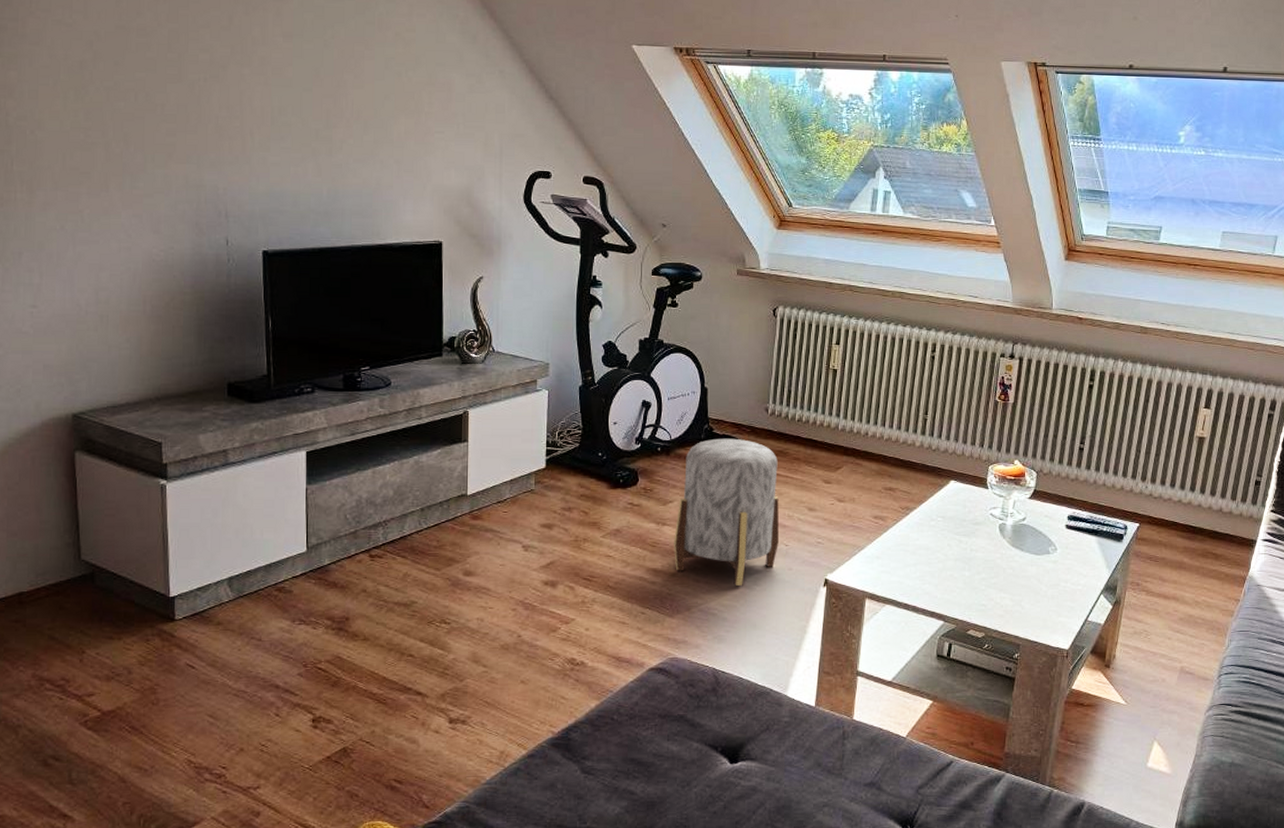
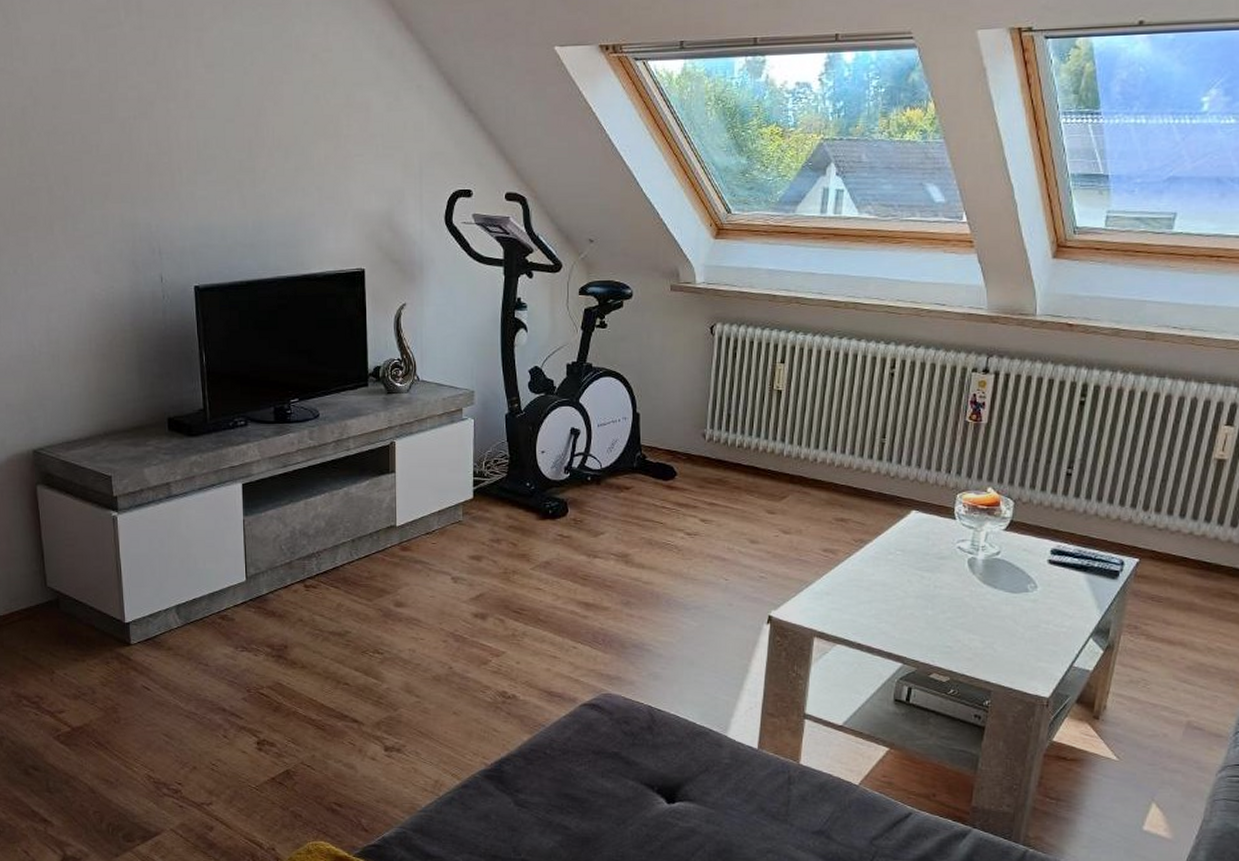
stool: present [673,438,779,586] -> none [605,466,718,621]

